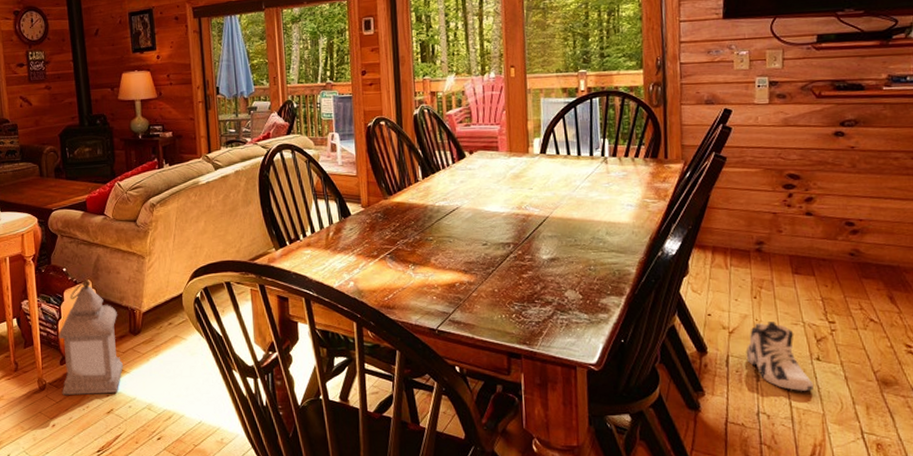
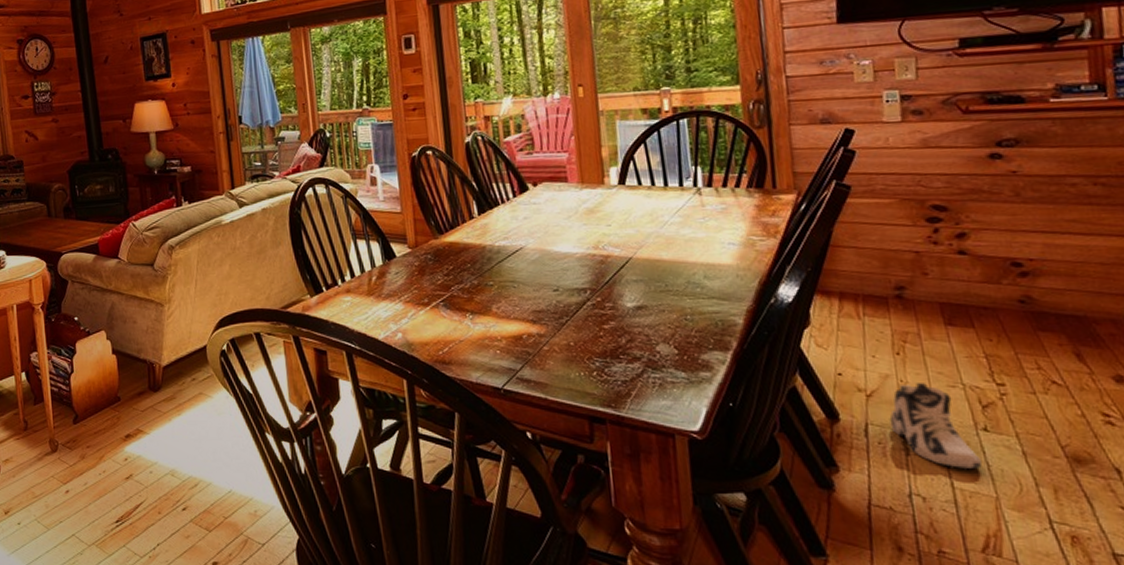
lantern: present [58,278,123,395] -> none [70,328,142,458]

